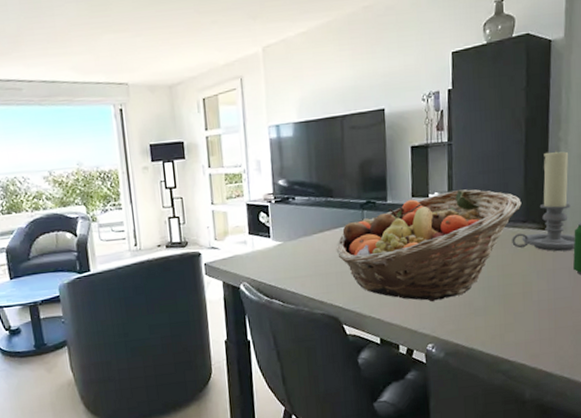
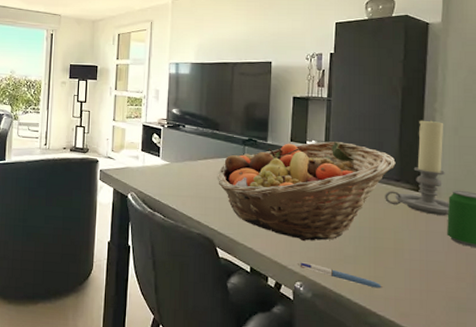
pen: none [426,323,514,336] -> present [296,262,384,289]

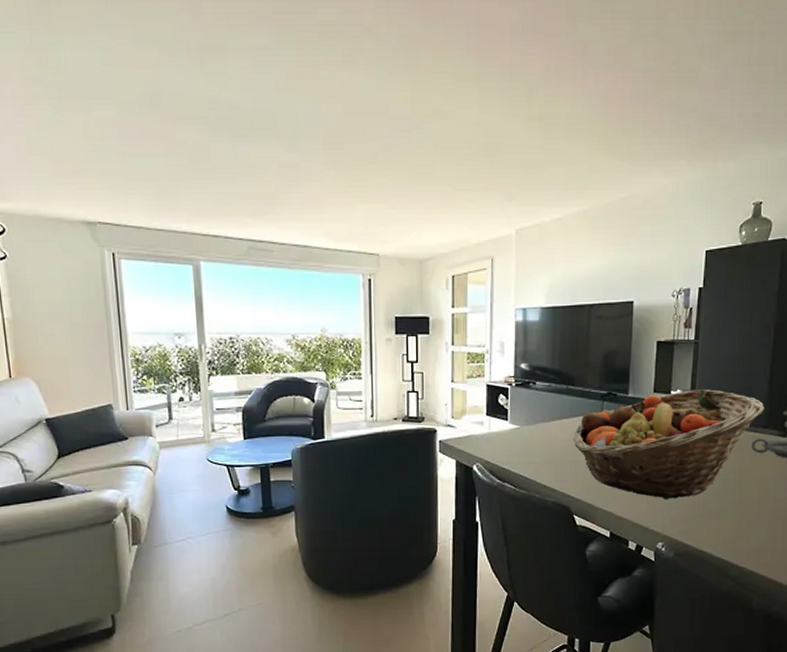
pen: present [296,262,384,289] -> none [658,522,747,541]

